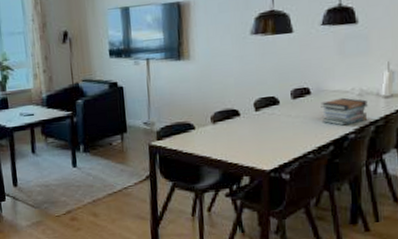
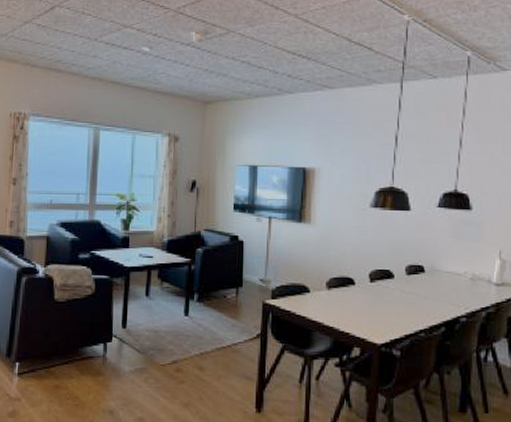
book stack: present [320,97,369,126] -> none [434,280,481,308]

